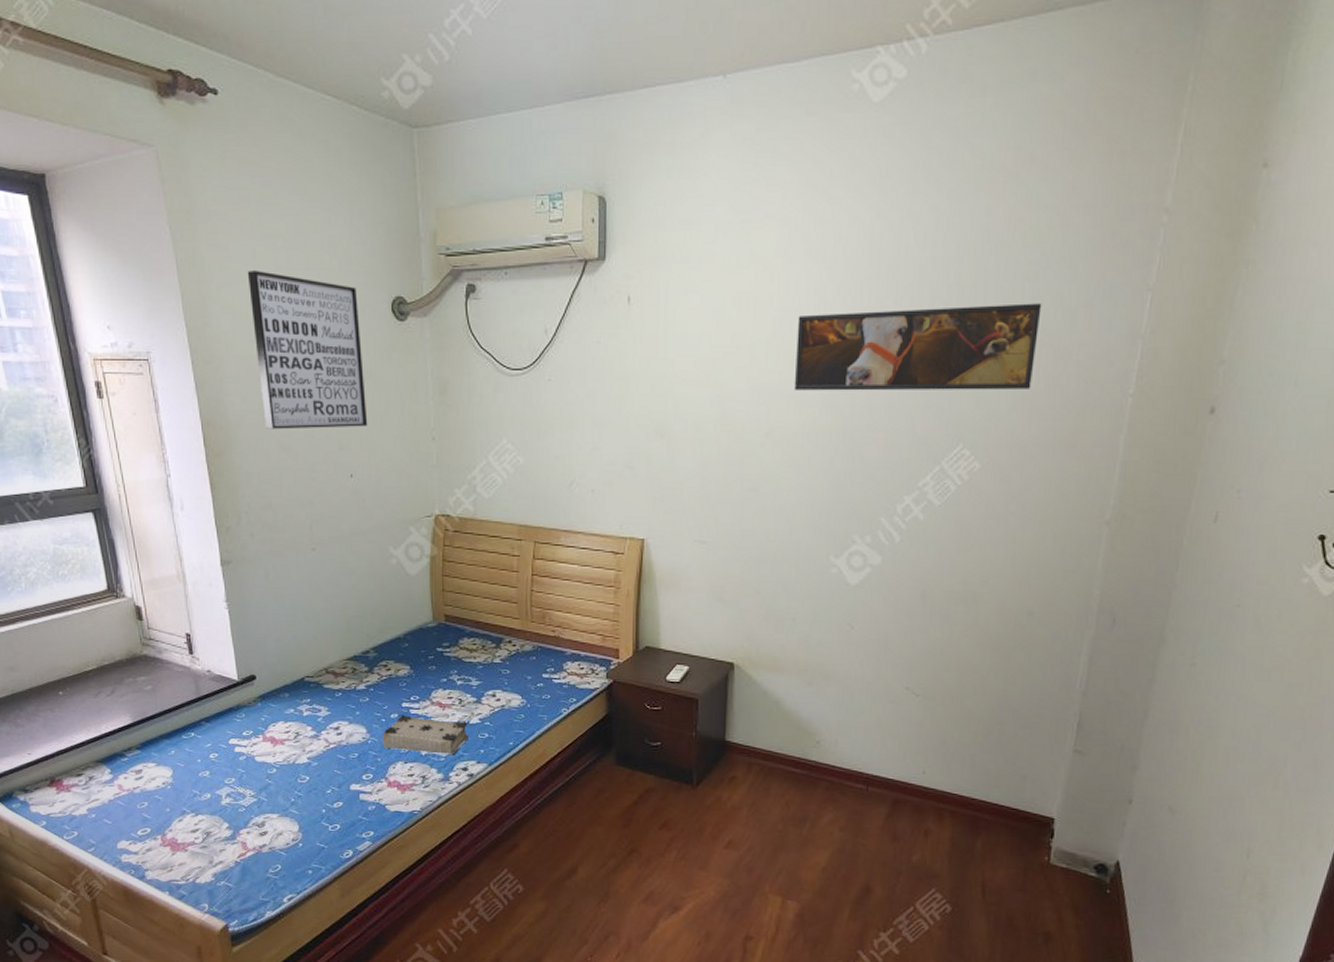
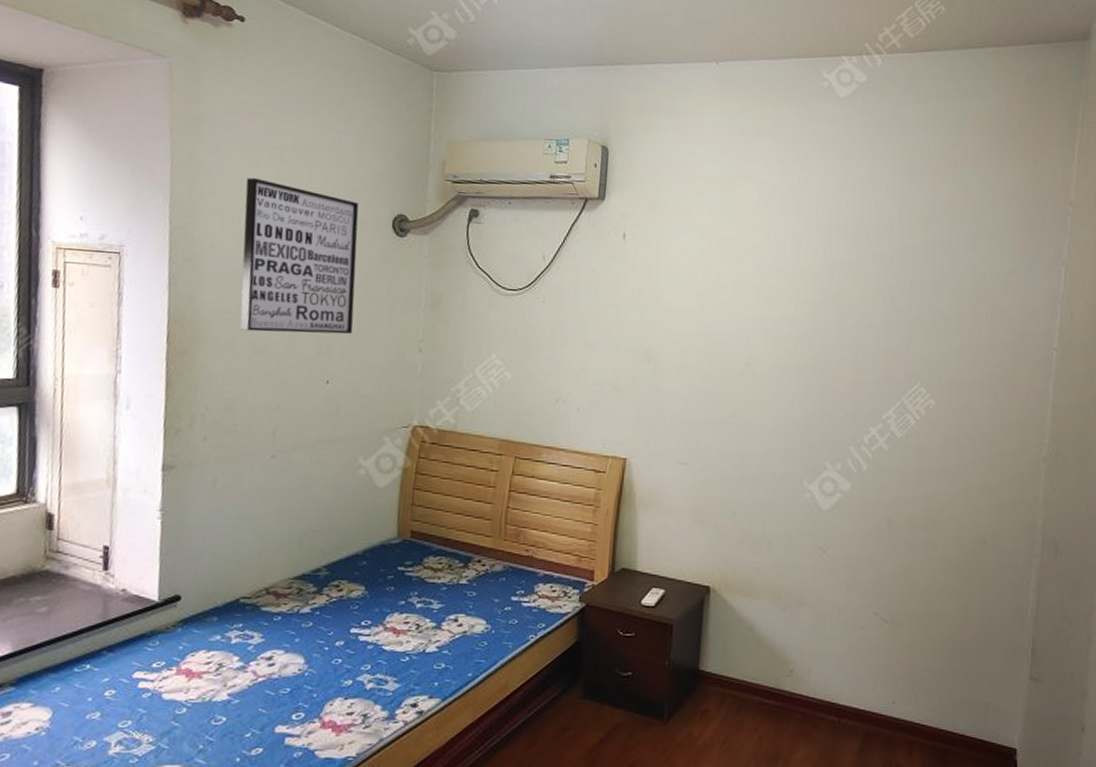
book: present [382,715,469,756] -> none [321,642,423,690]
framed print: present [793,303,1042,391] -> none [772,262,980,339]

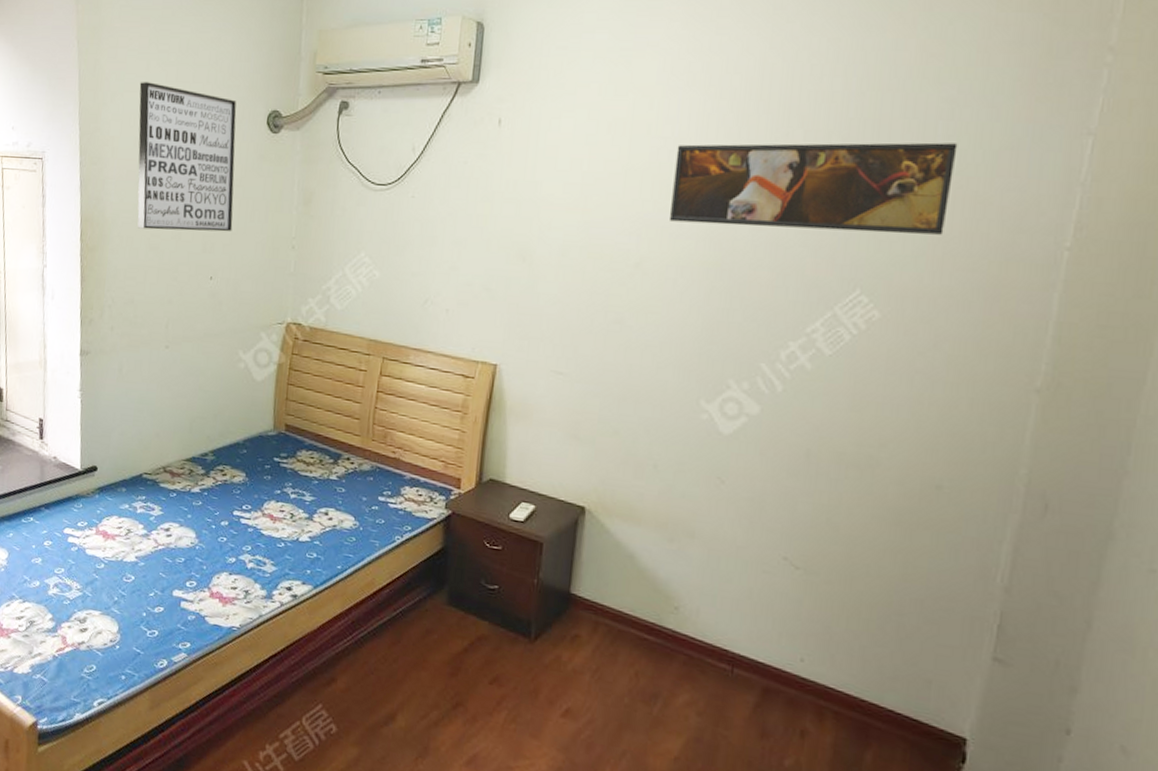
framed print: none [772,262,980,339] -> present [668,142,958,235]

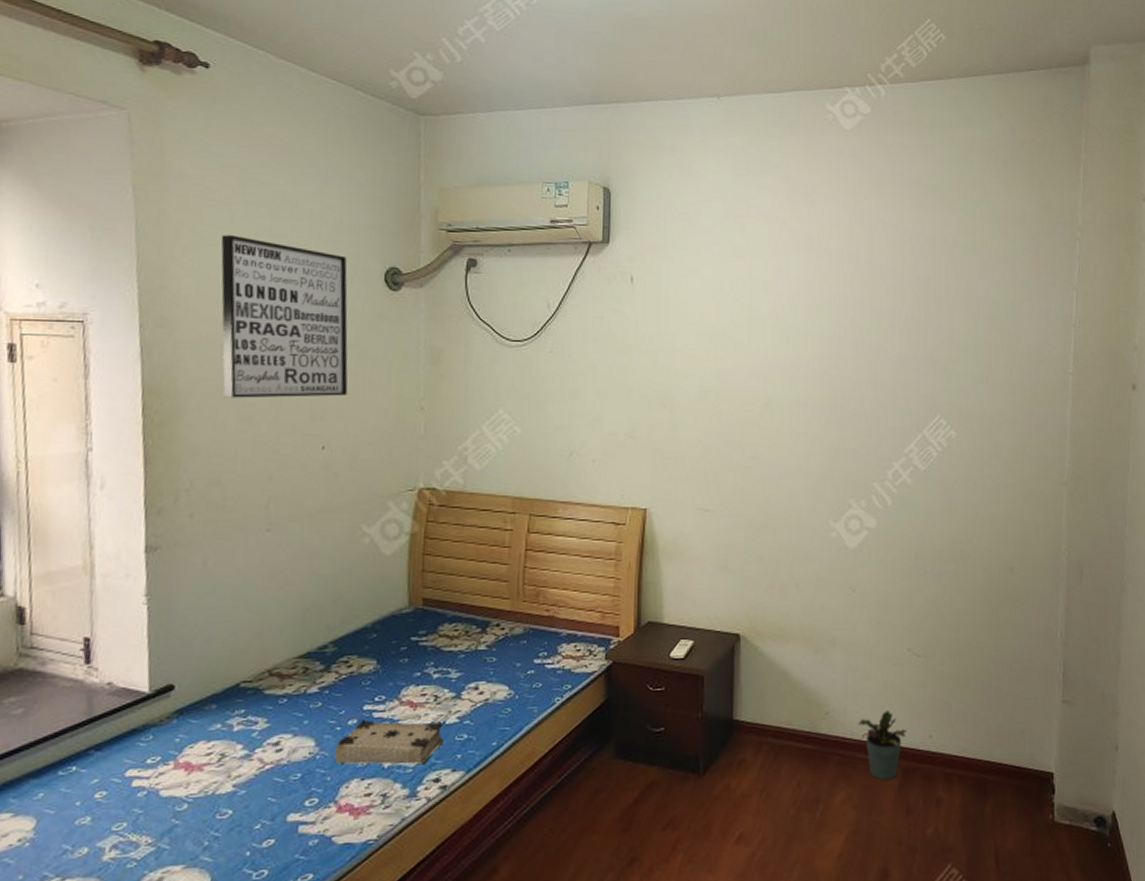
book: none [210,523,297,573] -> present [334,720,444,765]
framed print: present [668,142,958,235] -> none [788,296,994,368]
potted plant: none [712,620,773,695] -> present [858,710,908,780]

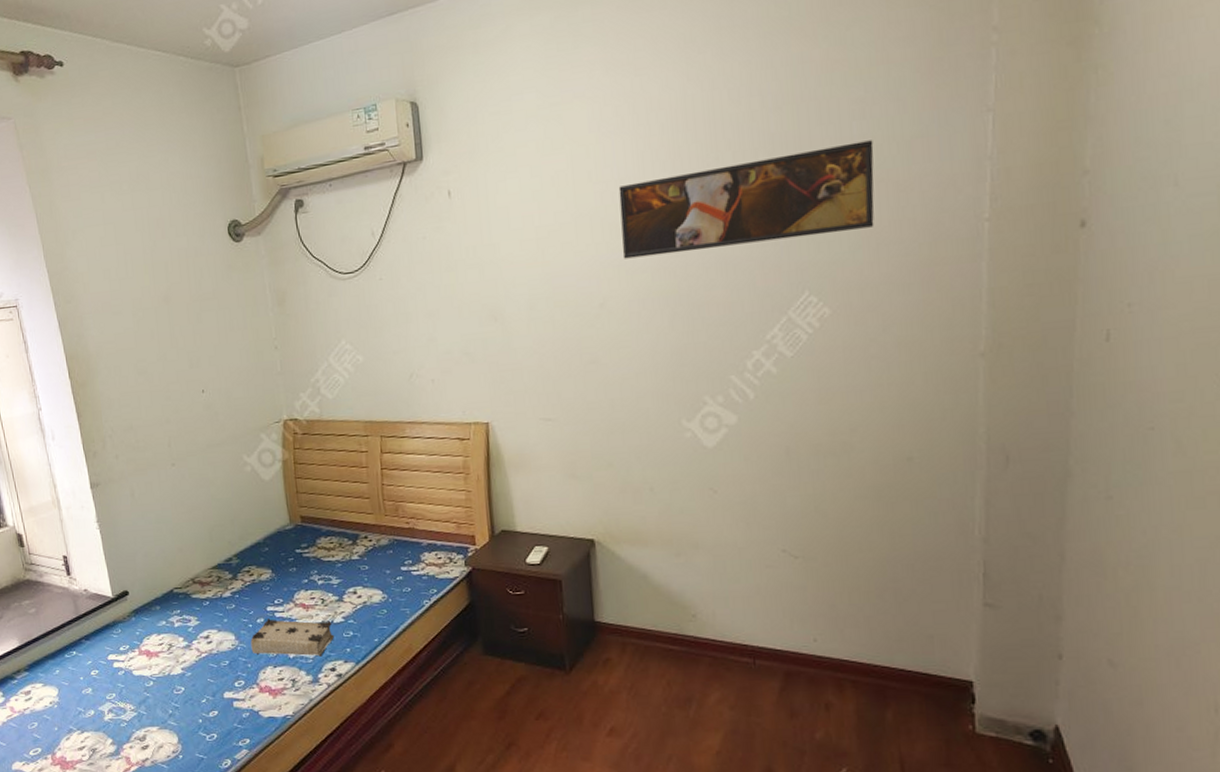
wall art: present [221,235,348,398] -> none [97,213,215,357]
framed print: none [788,296,994,368] -> present [618,140,875,259]
potted plant: present [858,710,908,780] -> none [730,613,787,682]

